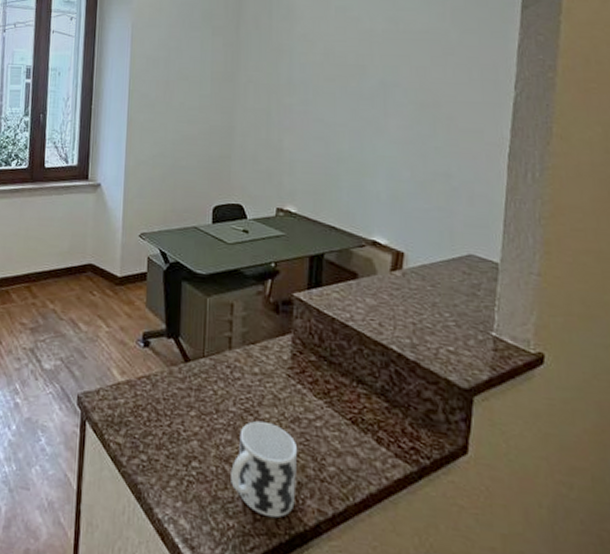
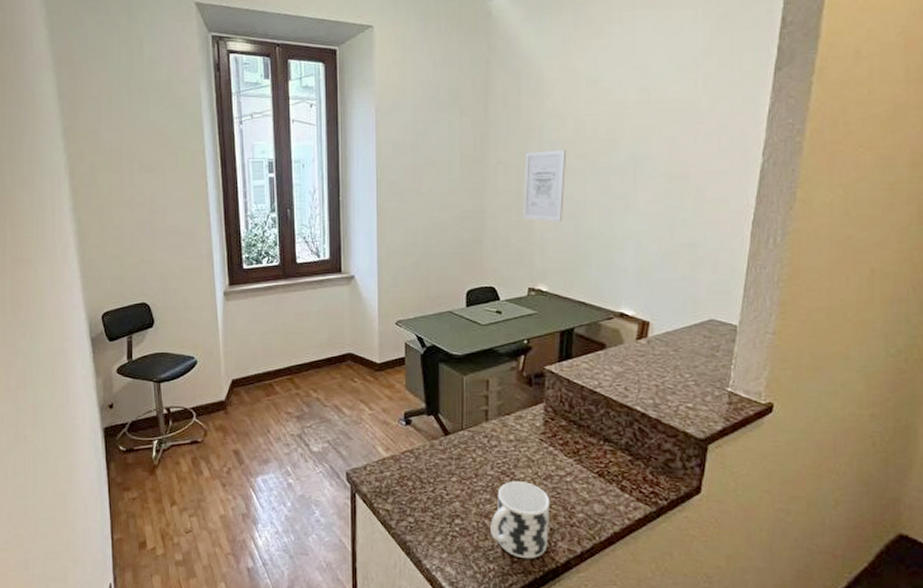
wall art: none [272,72,317,143] -> present [522,150,567,222]

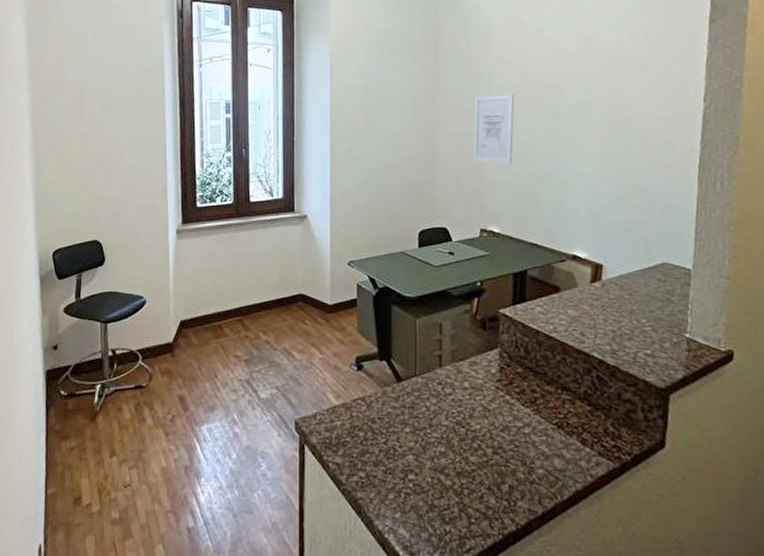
cup: present [490,481,550,559] -> none [446,433,509,520]

